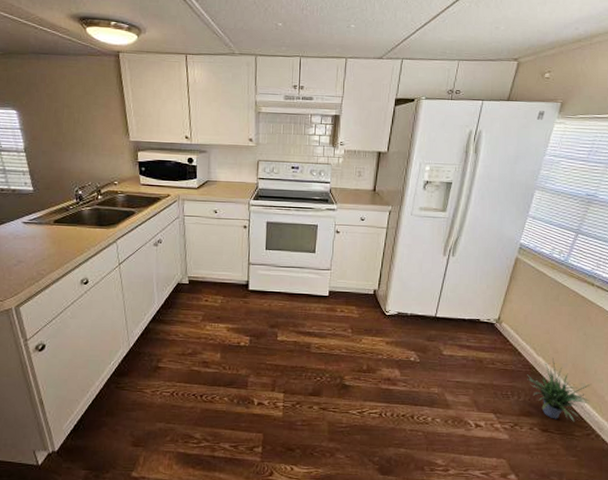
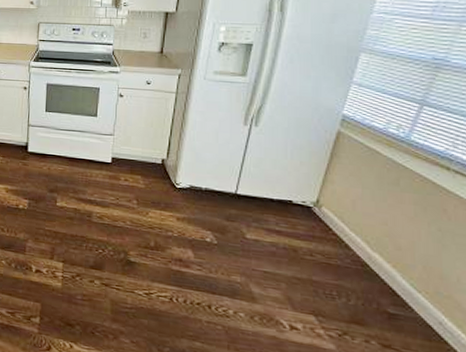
potted plant: present [527,357,592,422] -> none [358,255,454,341]

